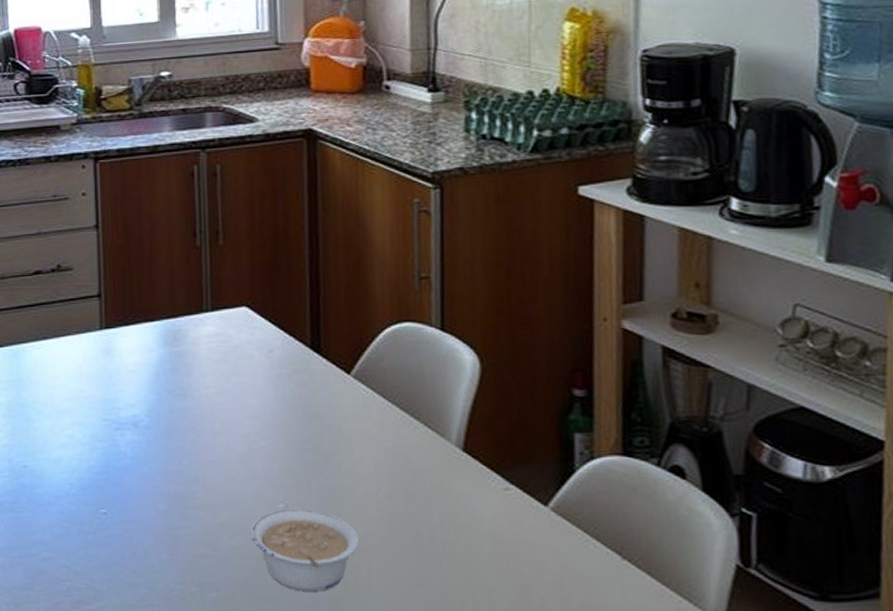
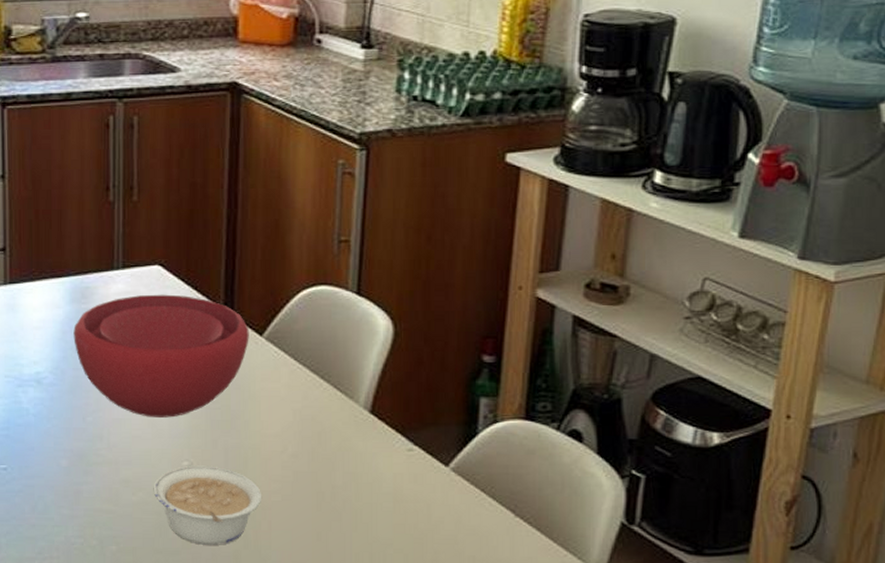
bowl: none [167,335,338,459] -> present [73,294,249,418]

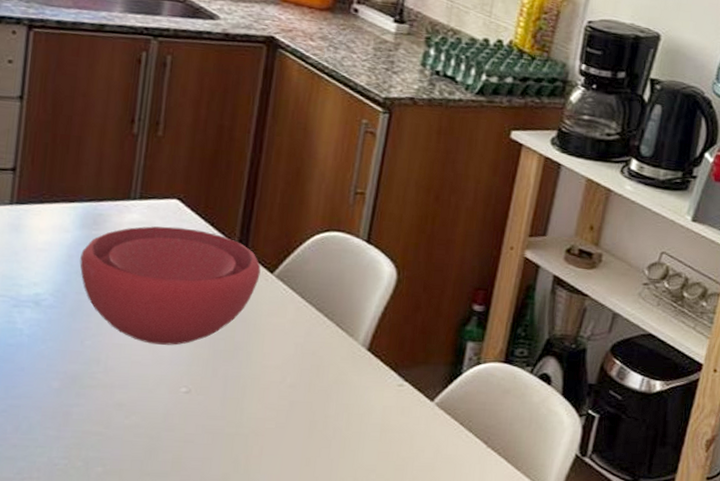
legume: present [153,465,262,545] -> none [147,392,257,469]

